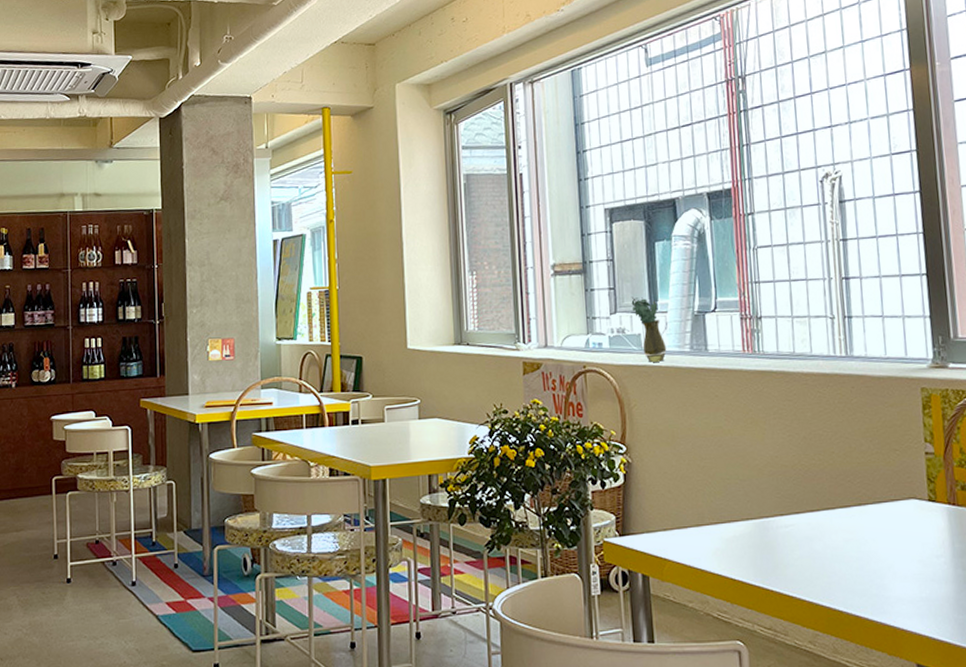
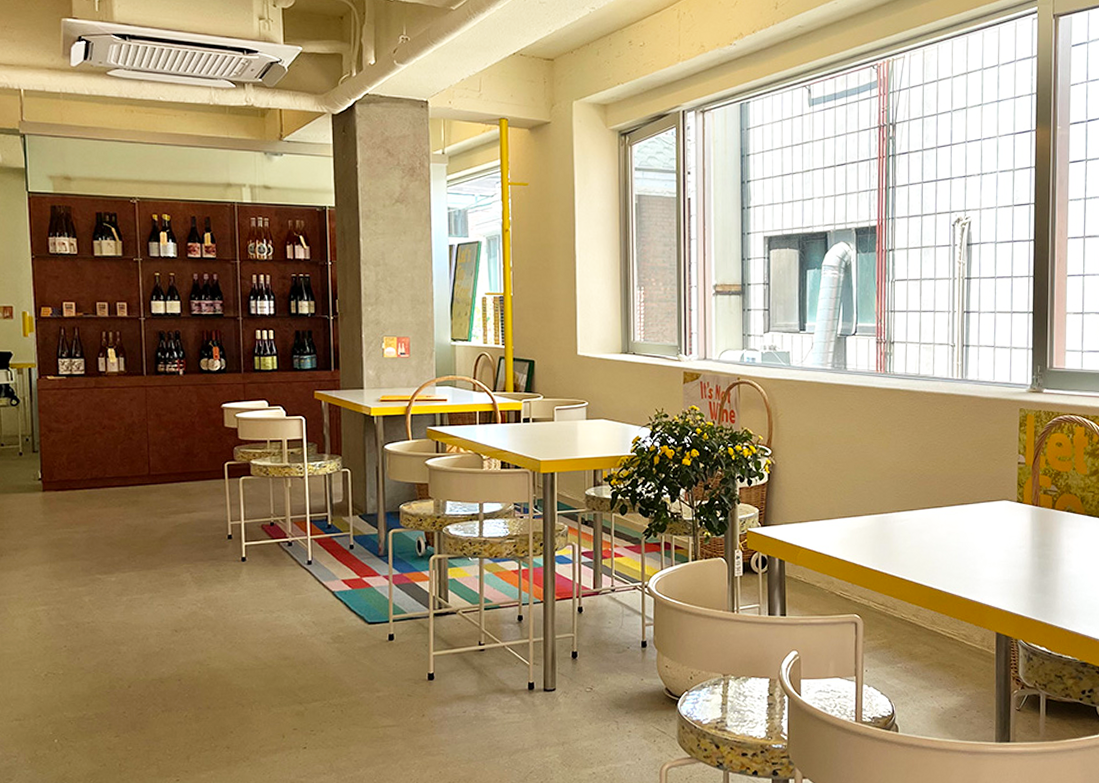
vase: present [631,296,667,362] -> none [783,318,811,377]

